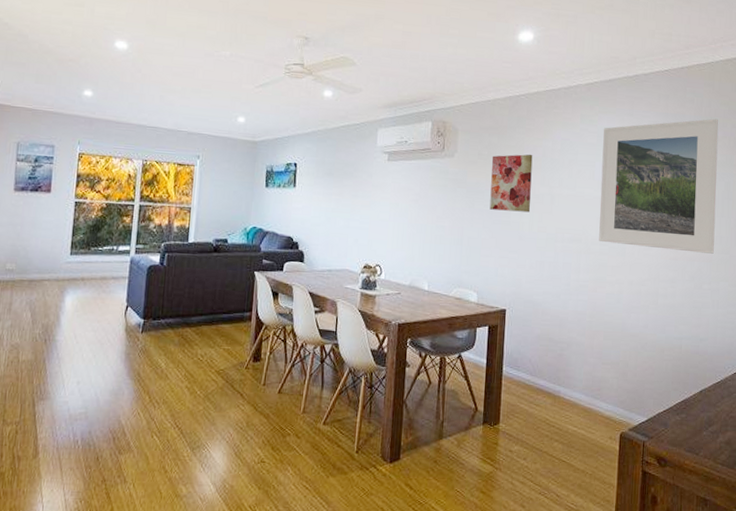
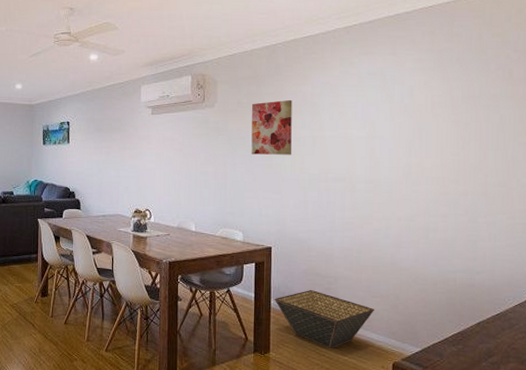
basket: none [506,356,604,420] -> present [274,290,374,349]
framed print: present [599,118,719,254] -> none [363,51,491,187]

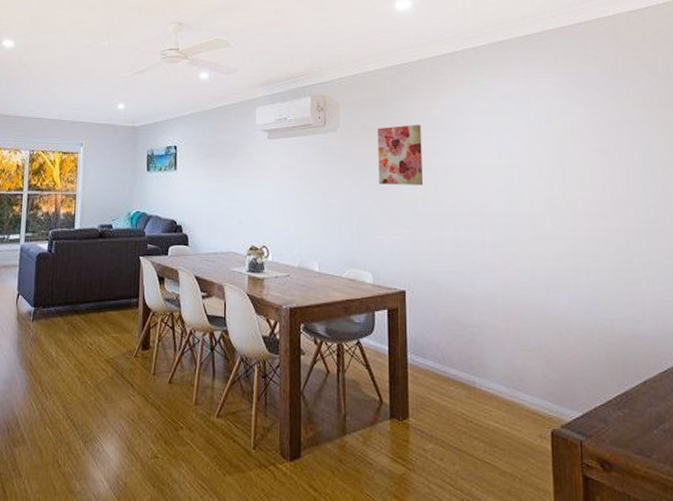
basket: present [274,290,374,349] -> none [411,342,526,414]

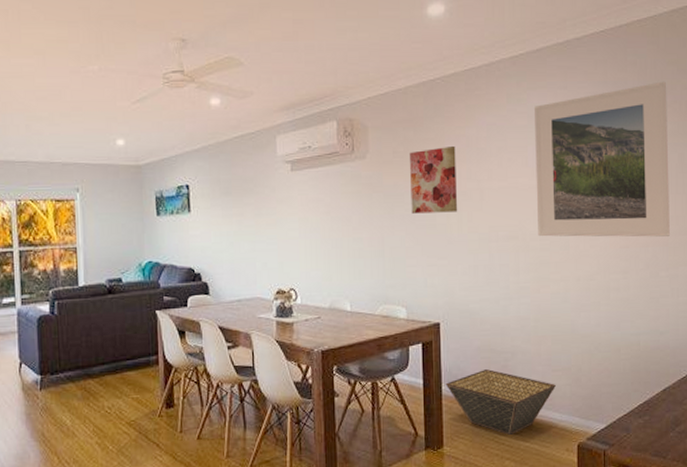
basket: none [411,342,526,414] -> present [445,369,556,436]
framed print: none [497,74,641,223] -> present [535,81,670,237]

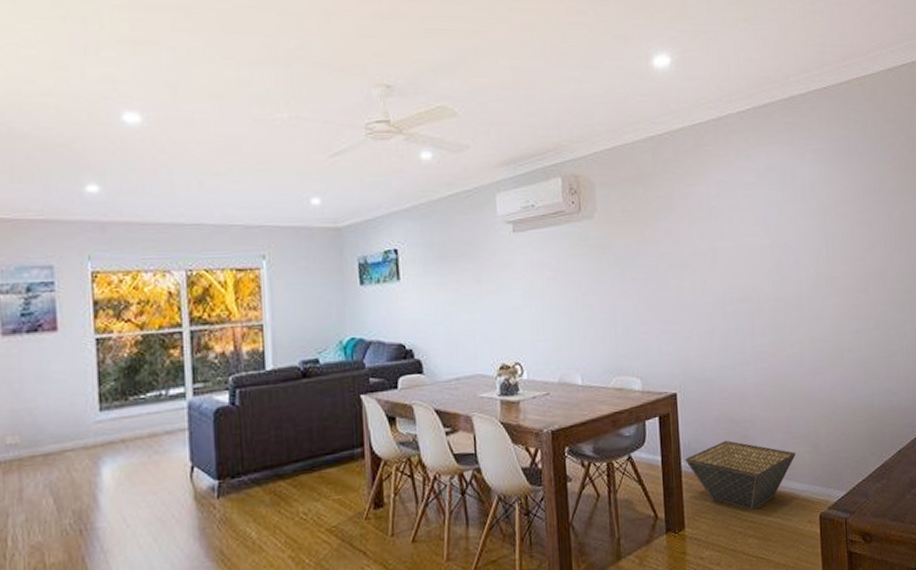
wall art: present [410,145,458,214] -> none [640,203,691,277]
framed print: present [535,81,670,237] -> none [763,139,897,298]

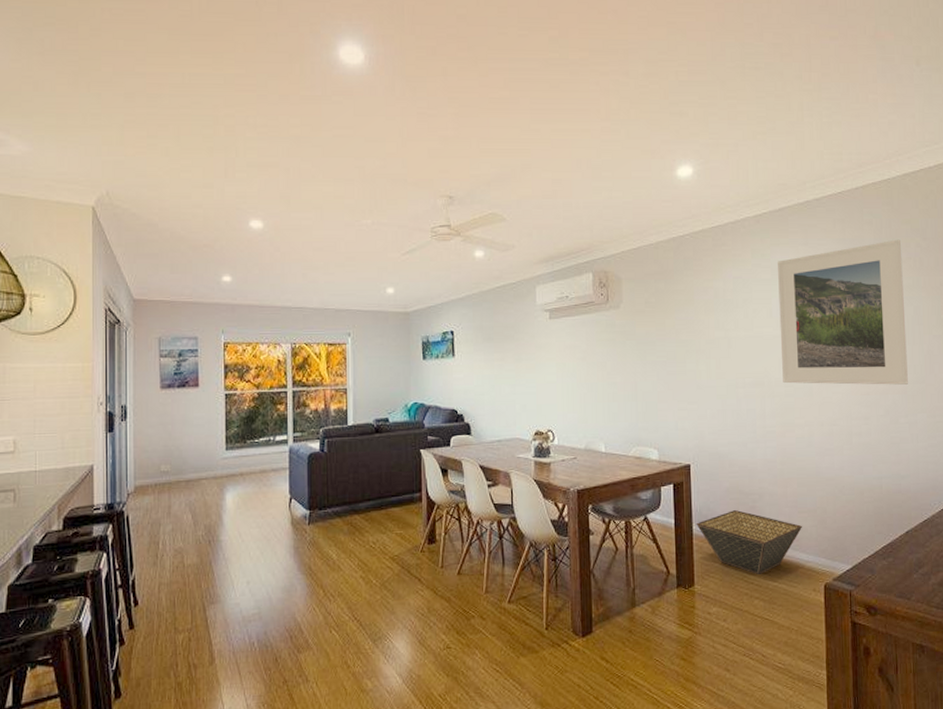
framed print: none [763,139,897,298] -> present [778,239,908,385]

